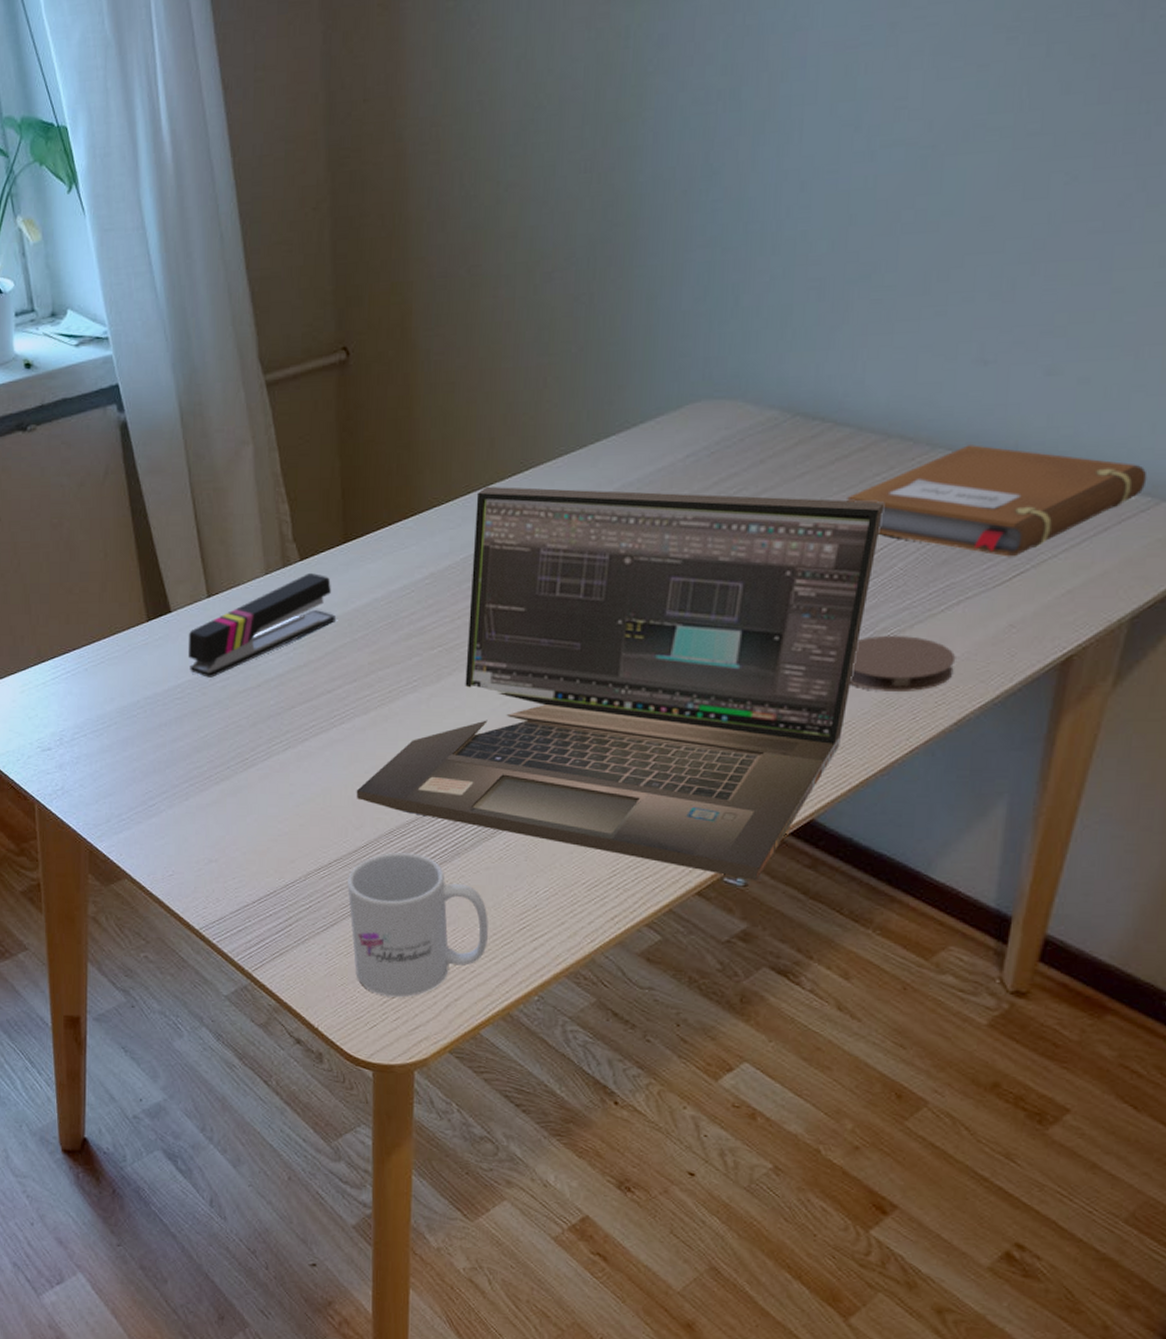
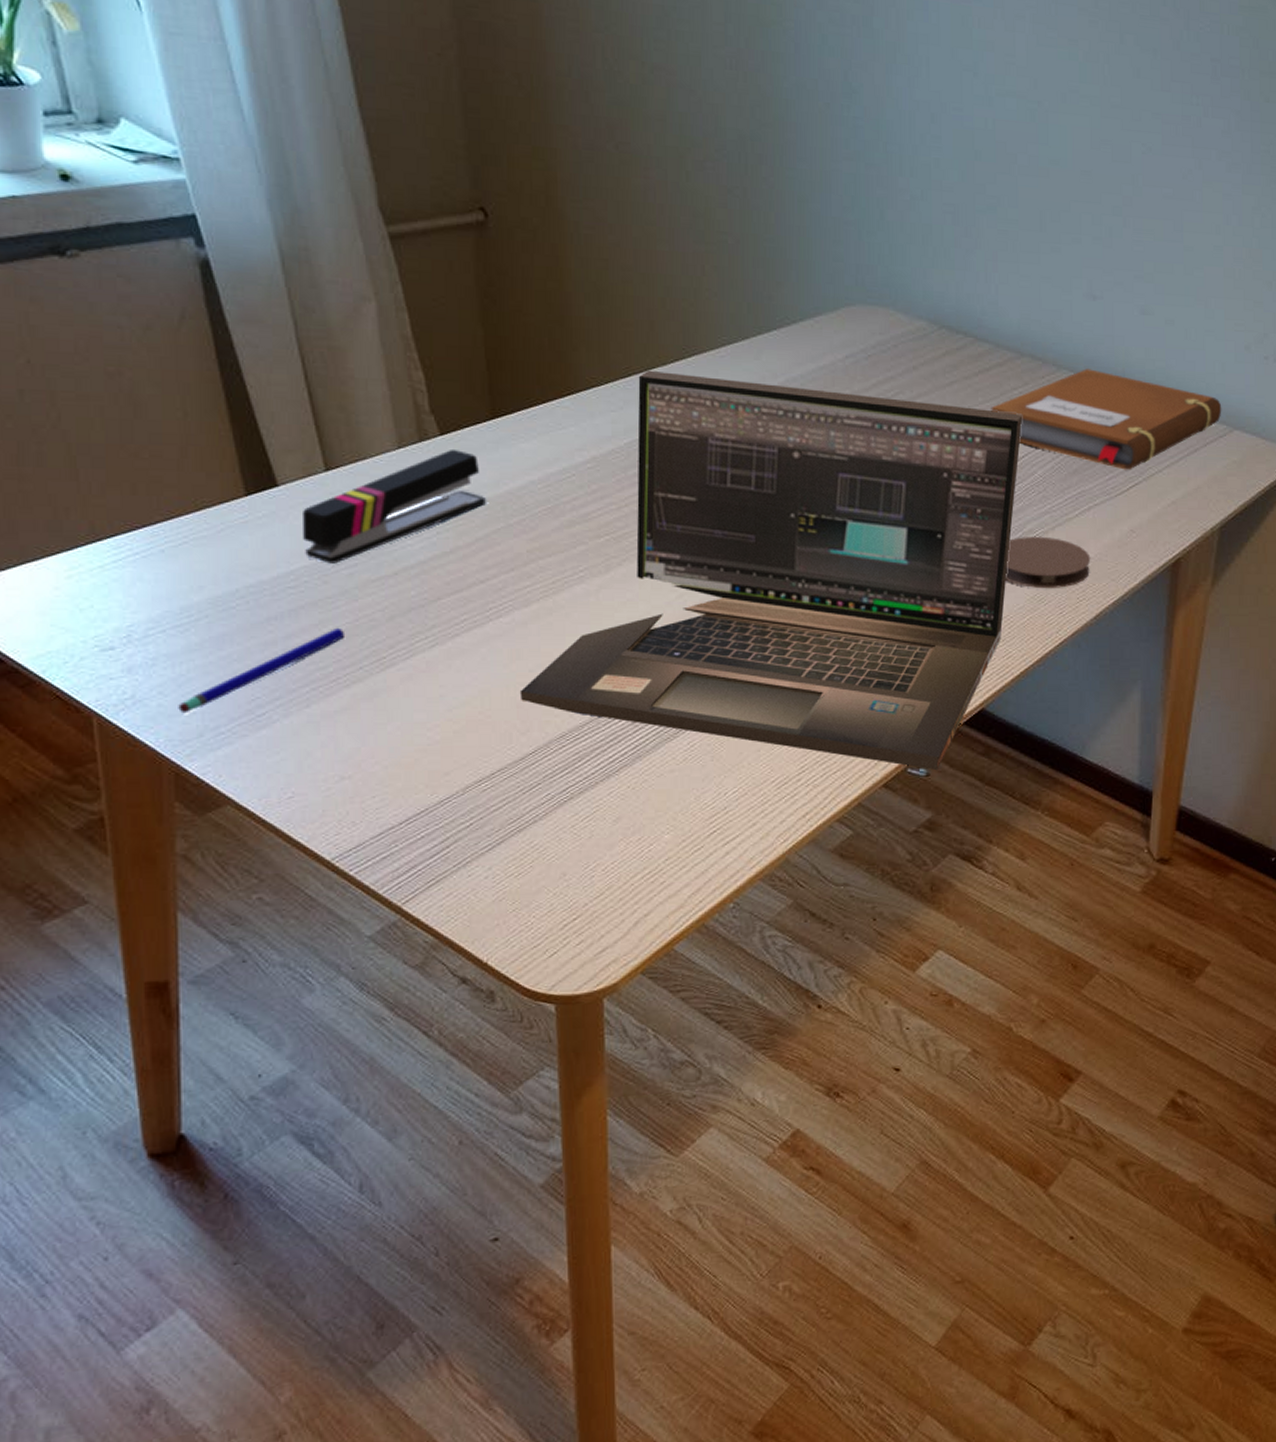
pen: none [93,732,218,803] -> present [178,627,346,714]
mug: present [347,853,488,998] -> none [515,758,676,919]

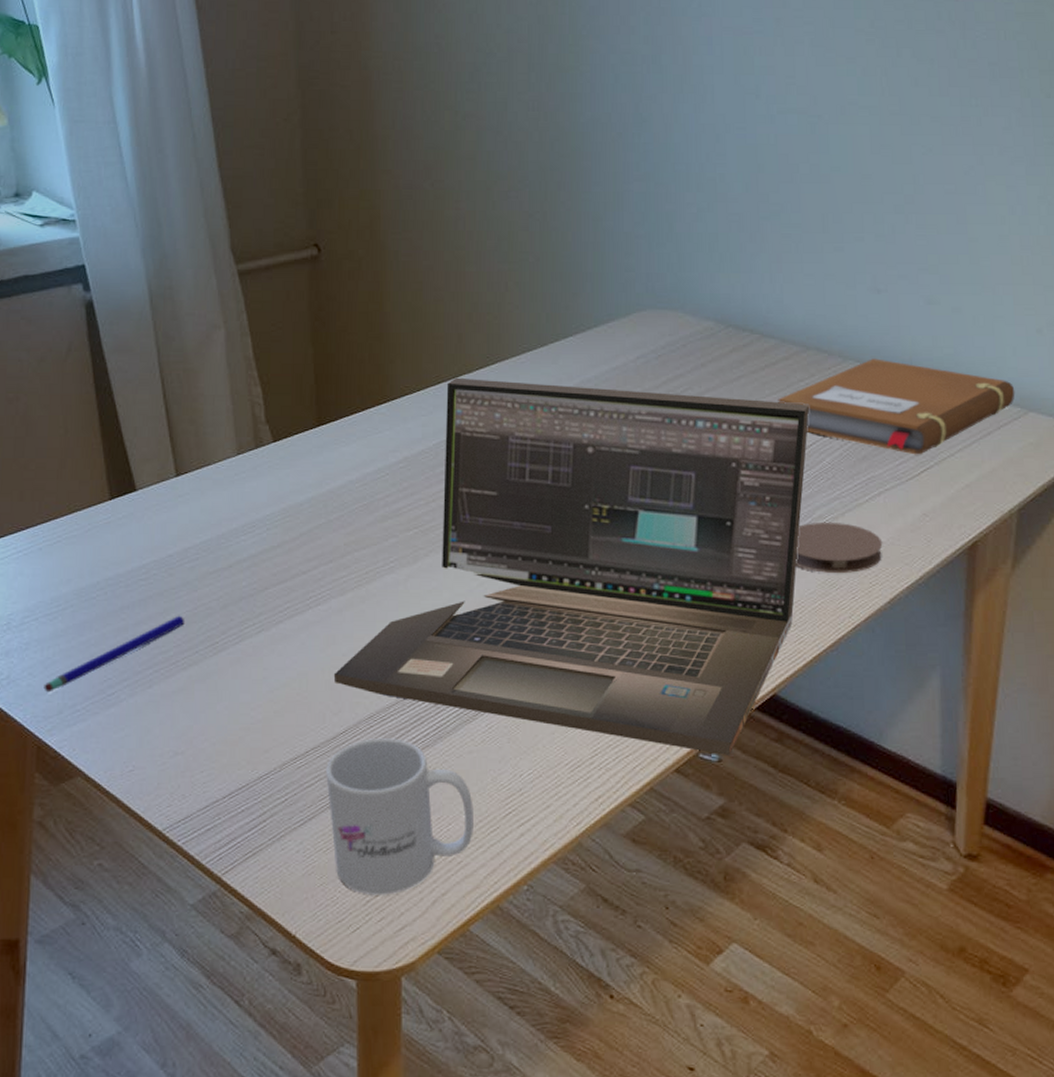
stapler: present [303,448,486,564] -> none [155,453,310,558]
mug: none [515,758,676,919] -> present [326,738,473,895]

